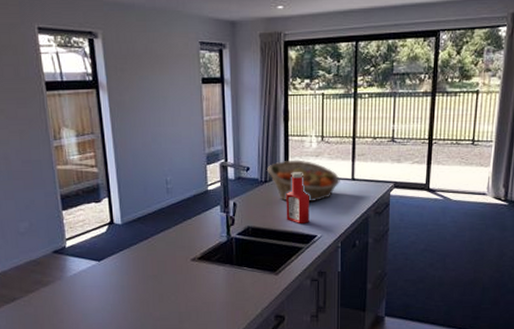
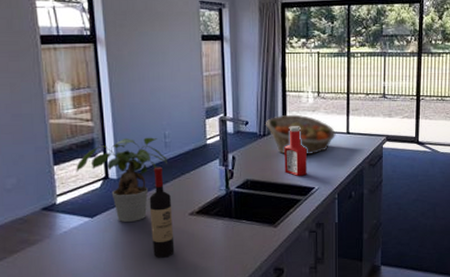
potted plant: none [83,183,169,266] -> present [76,137,167,222]
wine bottle: none [152,212,178,302] -> present [149,166,175,258]

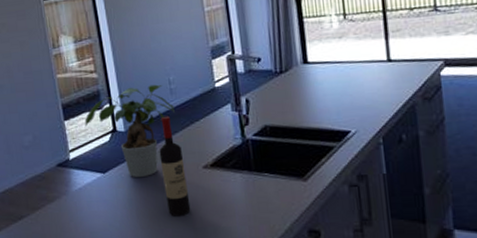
fruit basket: present [266,114,336,154] -> none [281,43,373,93]
ketchup bottle: present [284,126,307,176] -> none [307,58,339,118]

